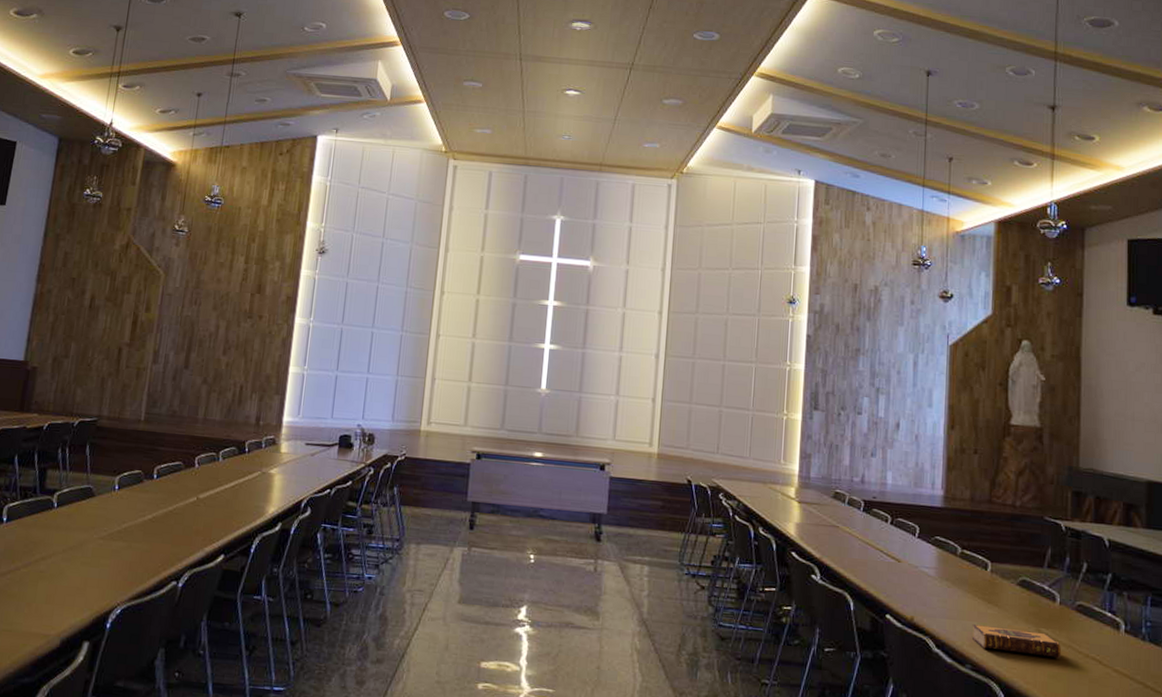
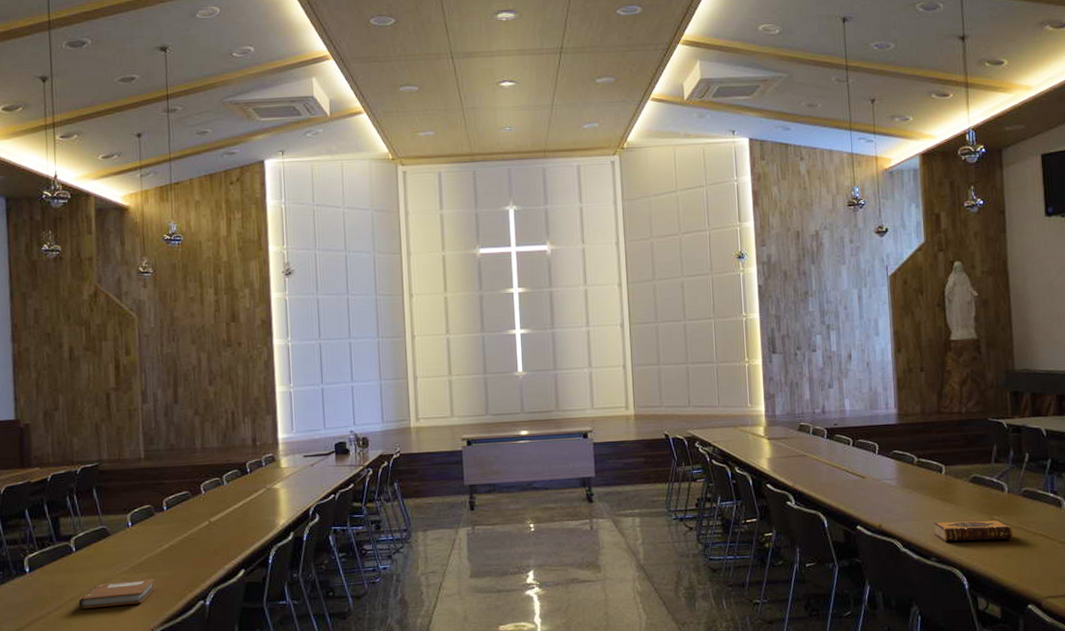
notebook: none [48,545,131,574] -> present [78,578,155,609]

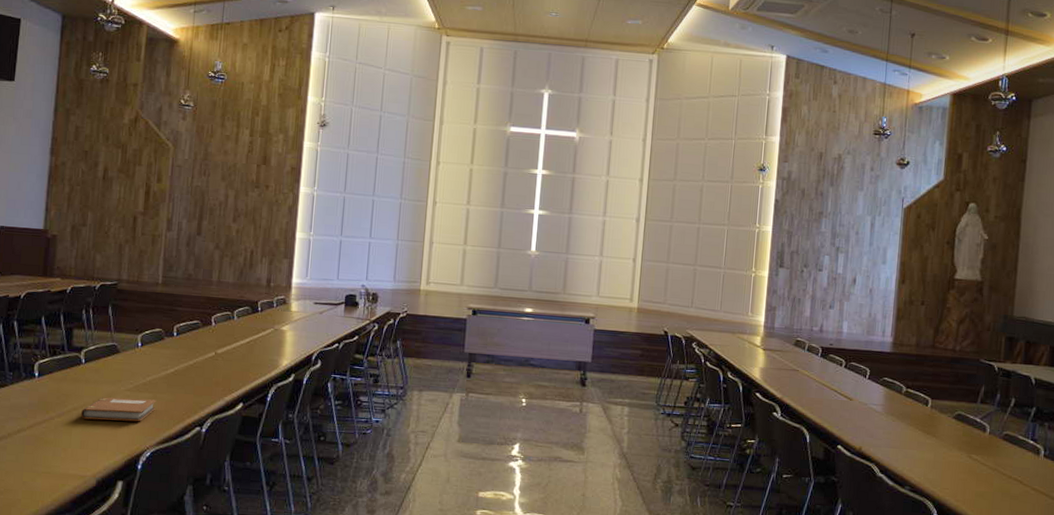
hardback book: present [933,519,1013,542] -> none [911,452,988,480]

